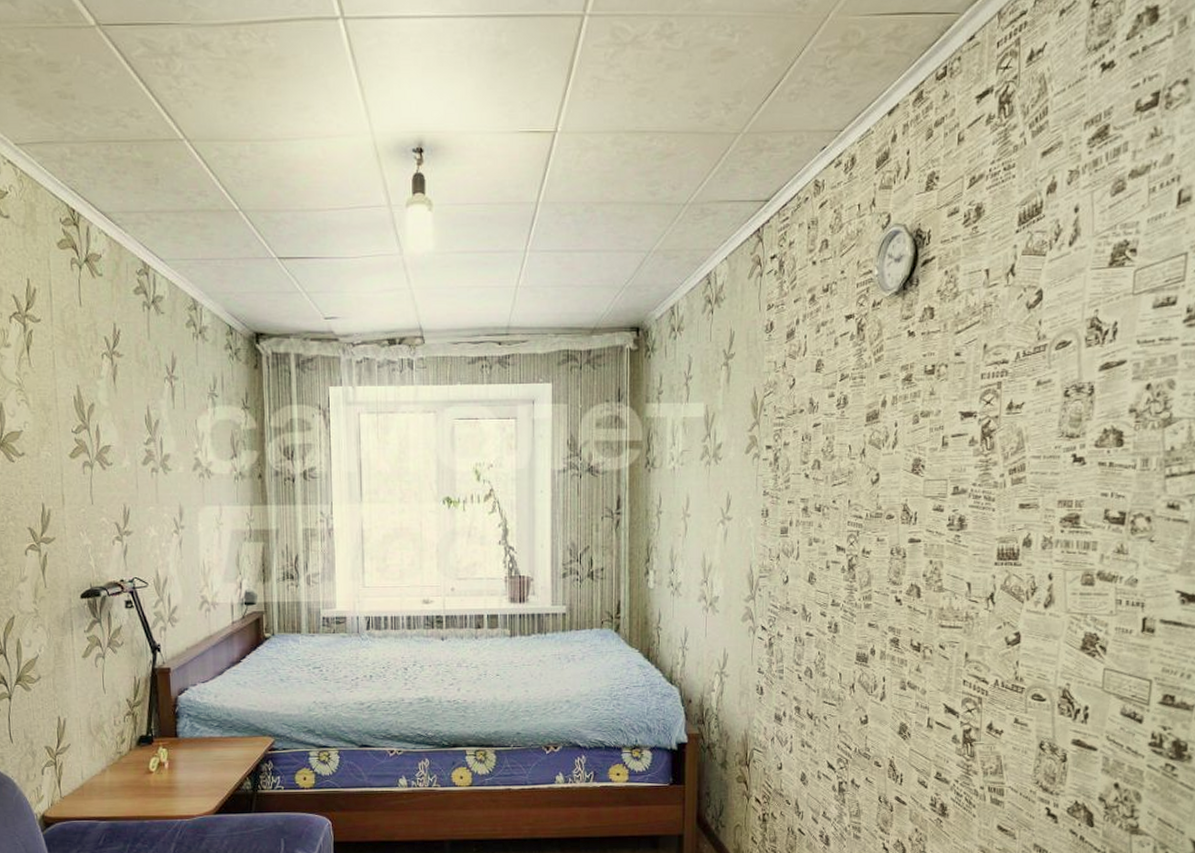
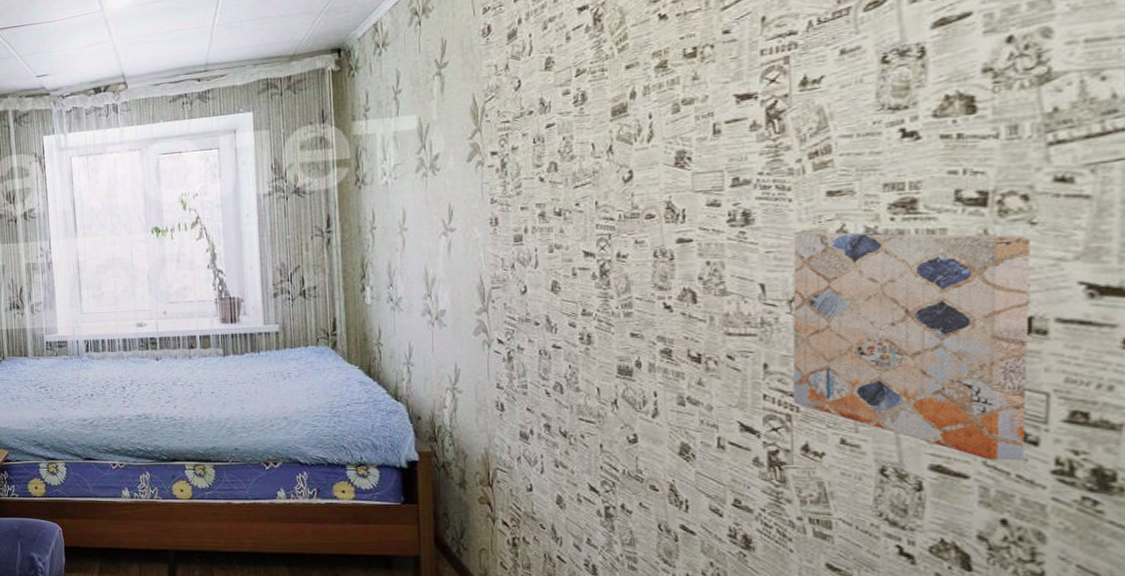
wall art: none [984,540,1149,735] -> present [792,232,1030,461]

